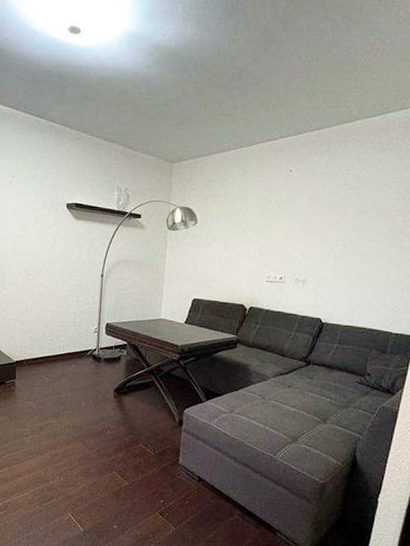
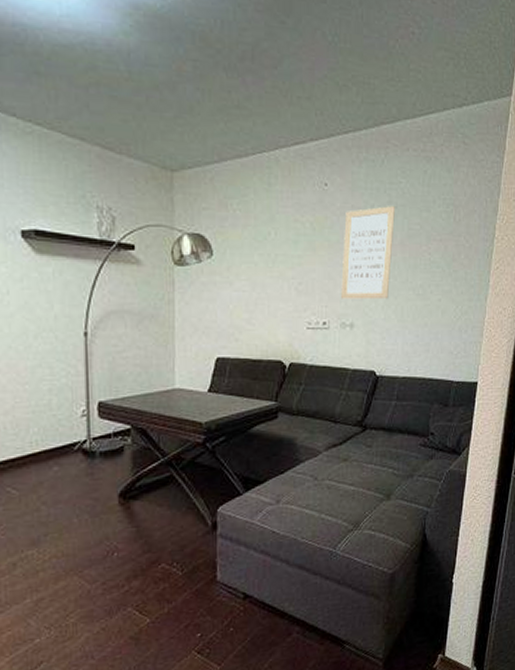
wall art: none [297,188,350,262] -> present [341,206,395,300]

